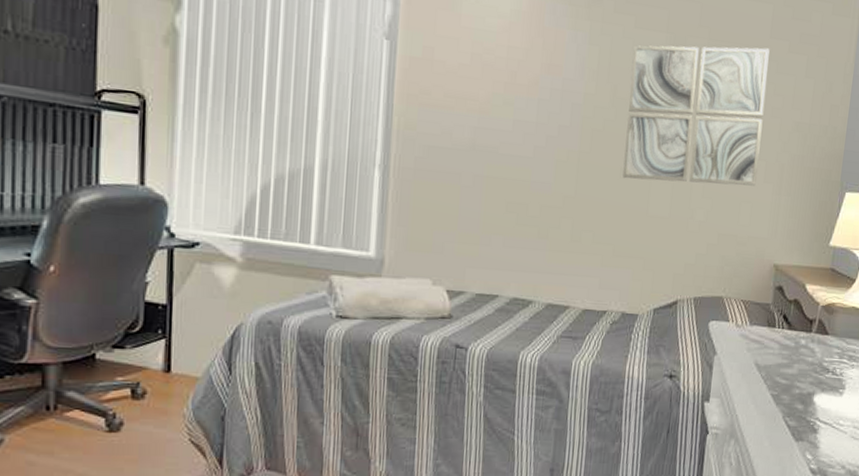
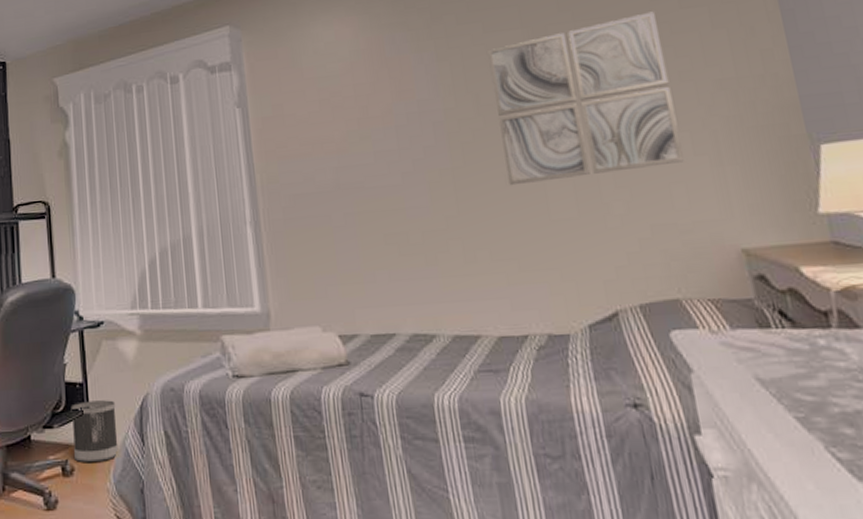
wastebasket: none [147,324,203,387] -> present [70,400,119,462]

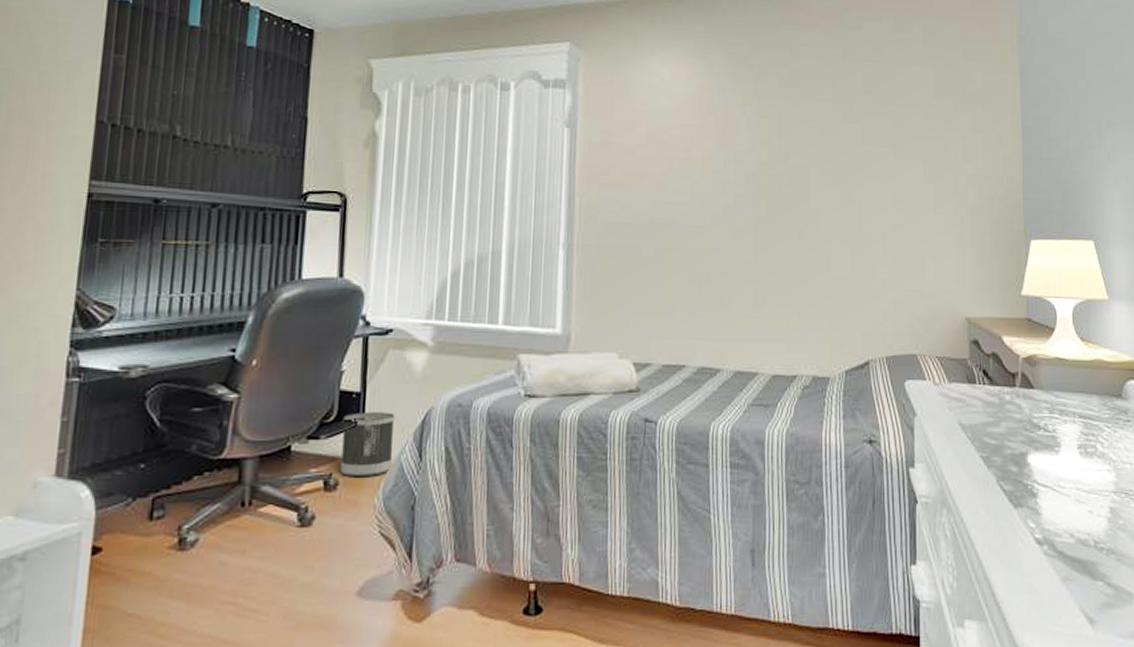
wall art: present [487,11,684,186] -> none [800,107,937,241]

